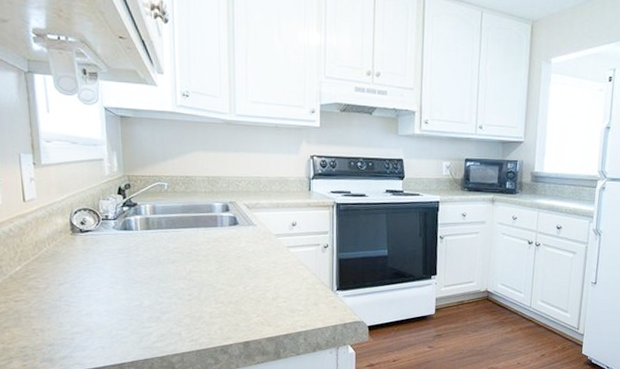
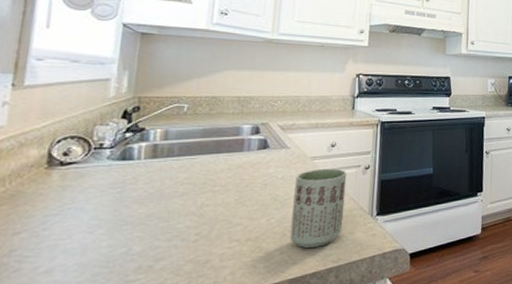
cup: none [264,245,308,313] -> present [290,168,347,248]

